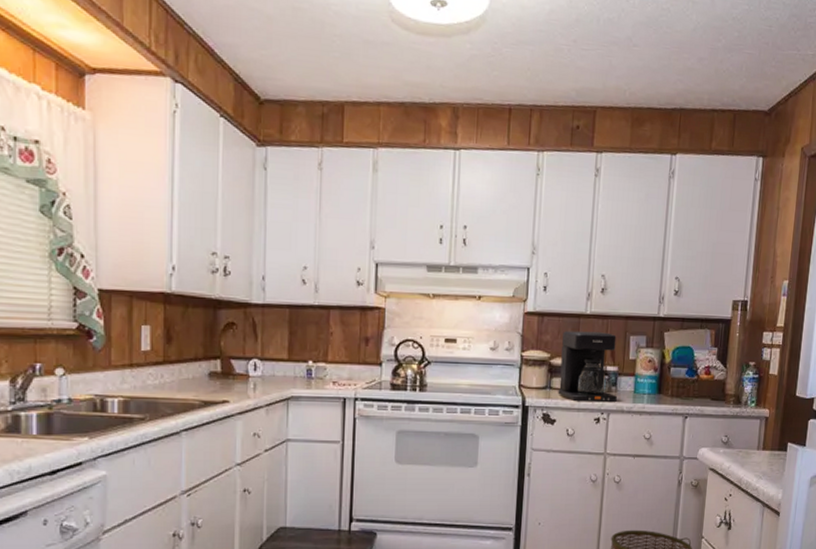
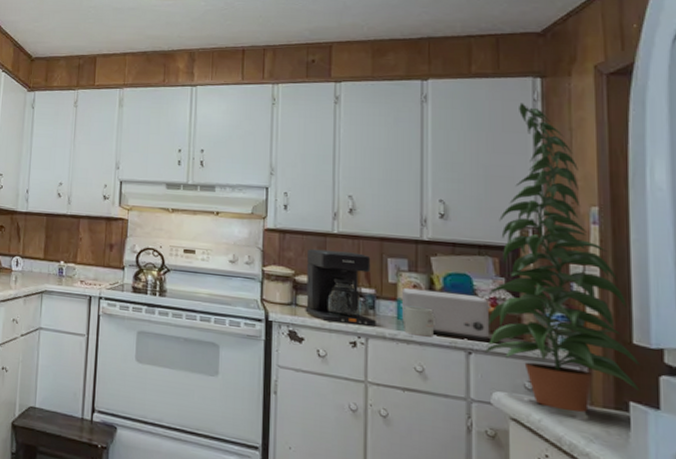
toaster: none [637,363,706,405] -> present [402,287,492,341]
mug: none [638,379,663,408] -> present [404,305,435,338]
plant: none [697,182,798,457] -> present [485,103,641,413]

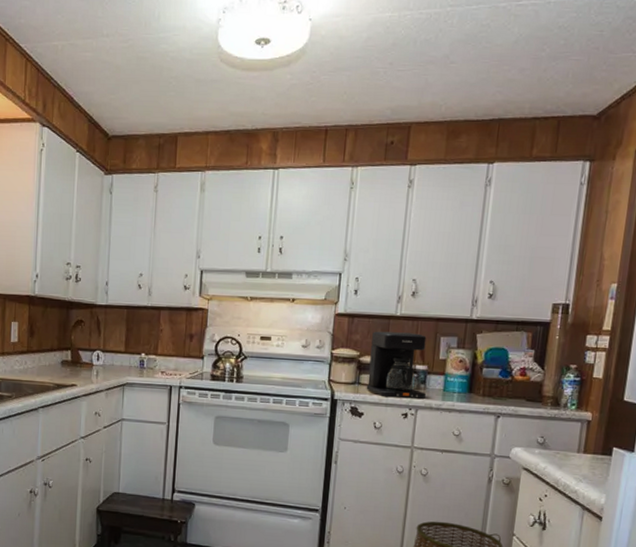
toaster: present [402,287,492,341] -> none [447,363,521,406]
mug: present [404,305,435,338] -> none [447,378,475,406]
plant: present [485,103,641,413] -> none [511,186,626,459]

